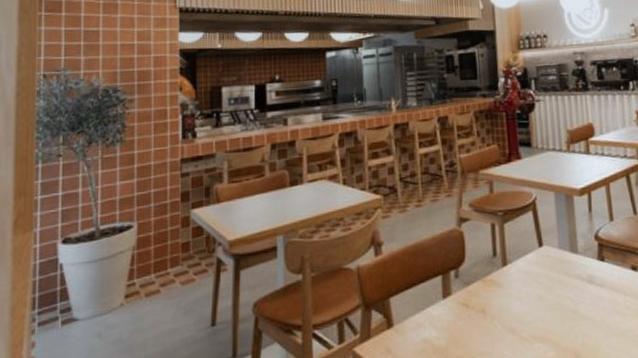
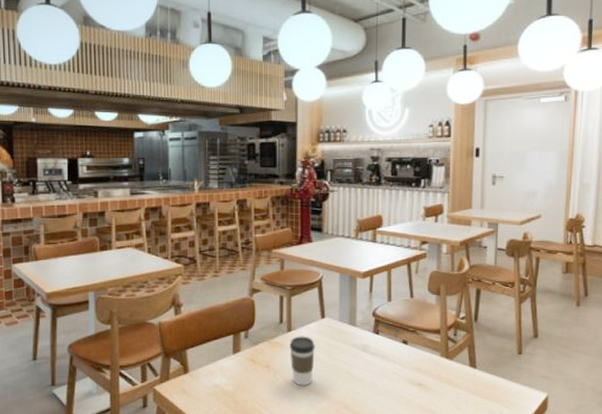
coffee cup: none [506,270,536,333] -> present [289,336,315,386]

